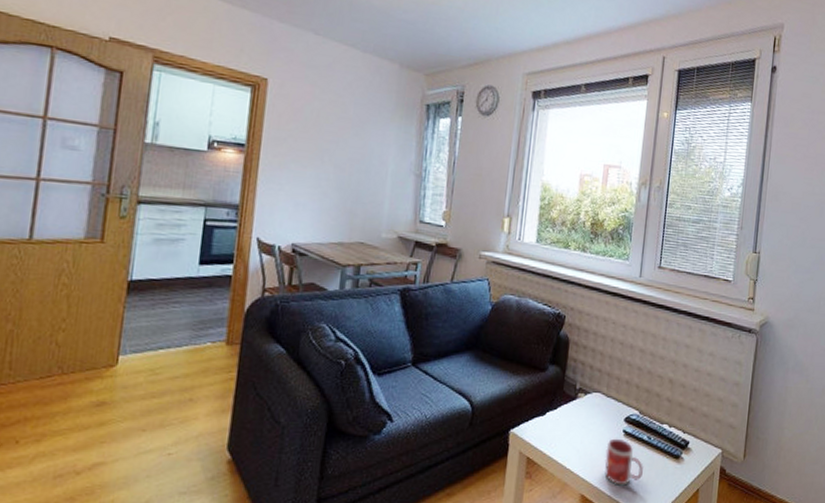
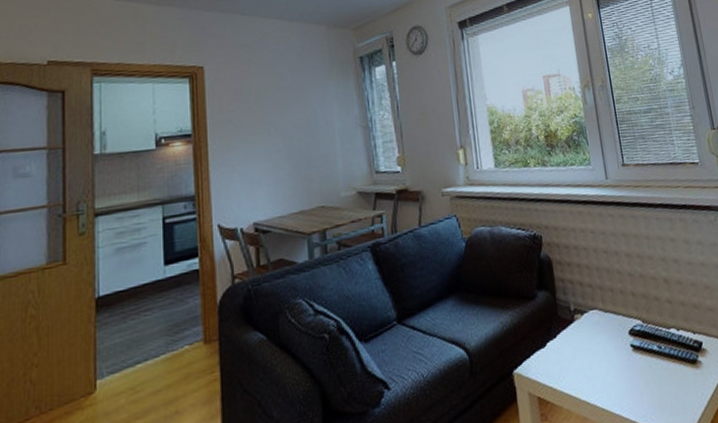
mug: present [604,438,643,486] -> none [617,354,663,407]

